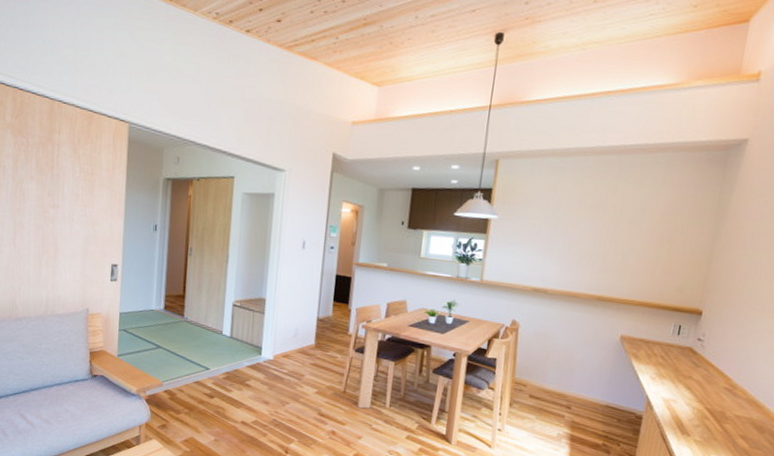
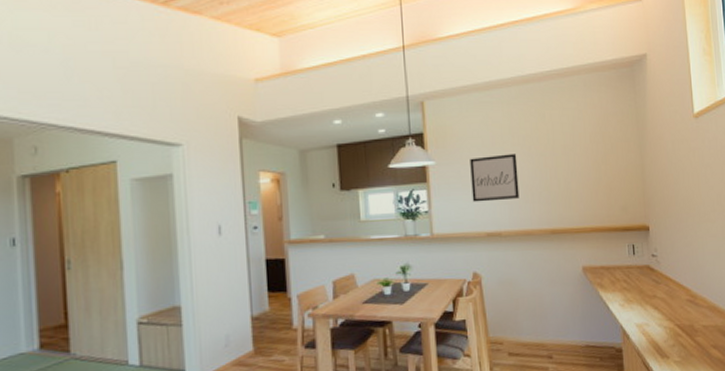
wall art: none [526,218,580,262] -> present [470,153,520,202]

